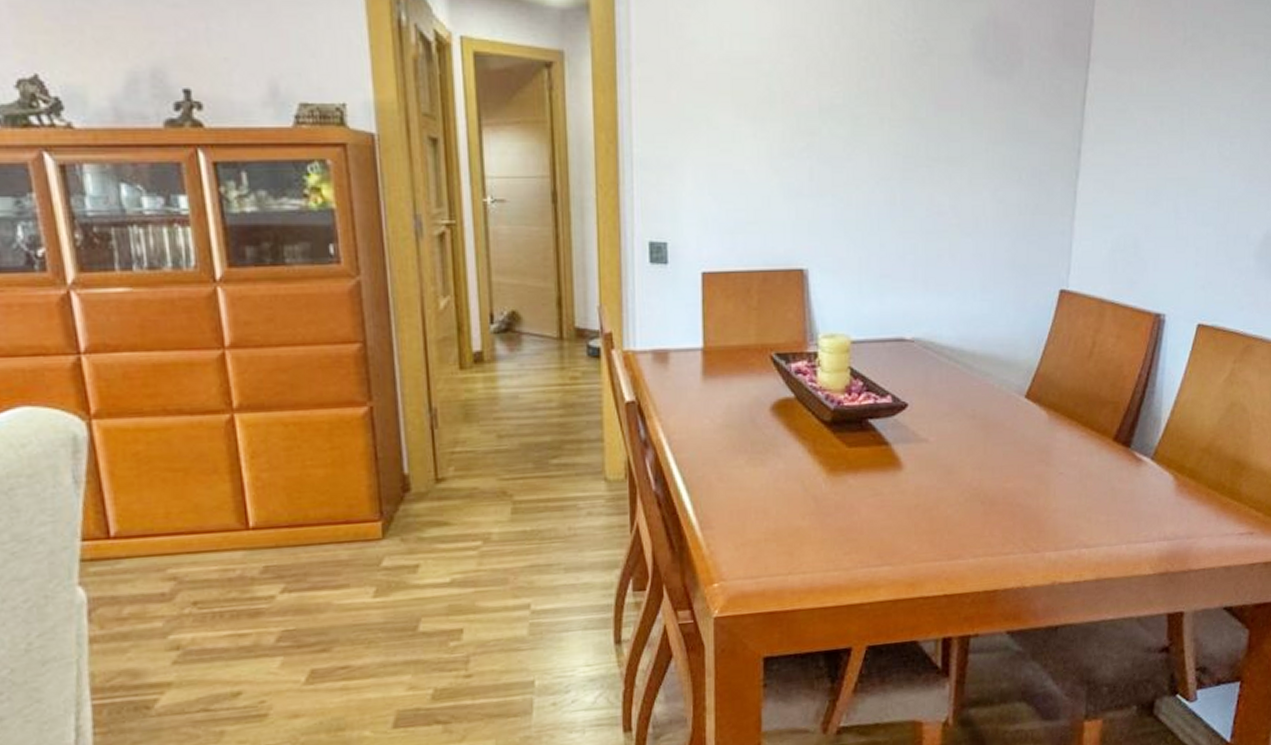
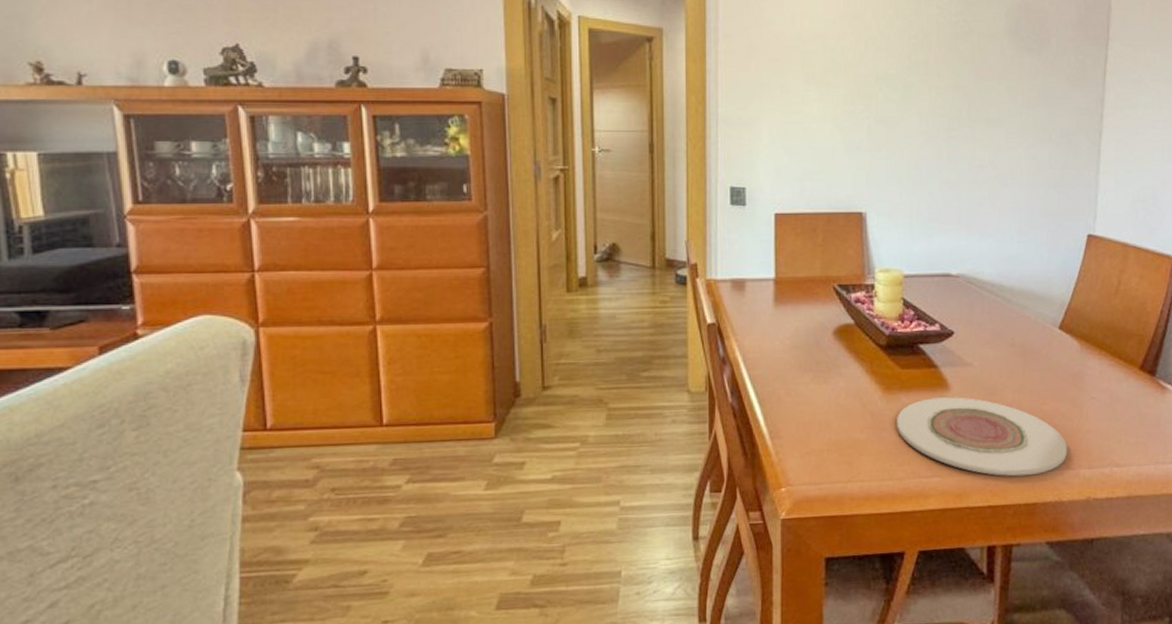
plate: none [842,476,1033,562] -> present [896,397,1068,477]

